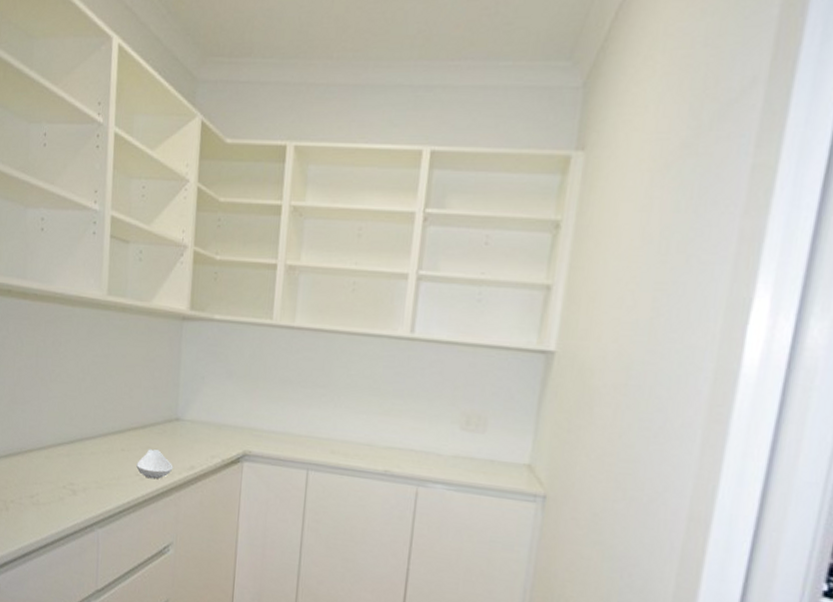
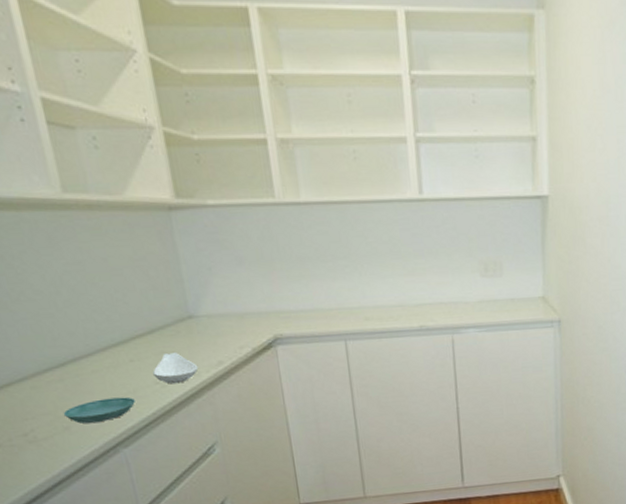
saucer: none [62,479,118,500] -> present [63,397,136,424]

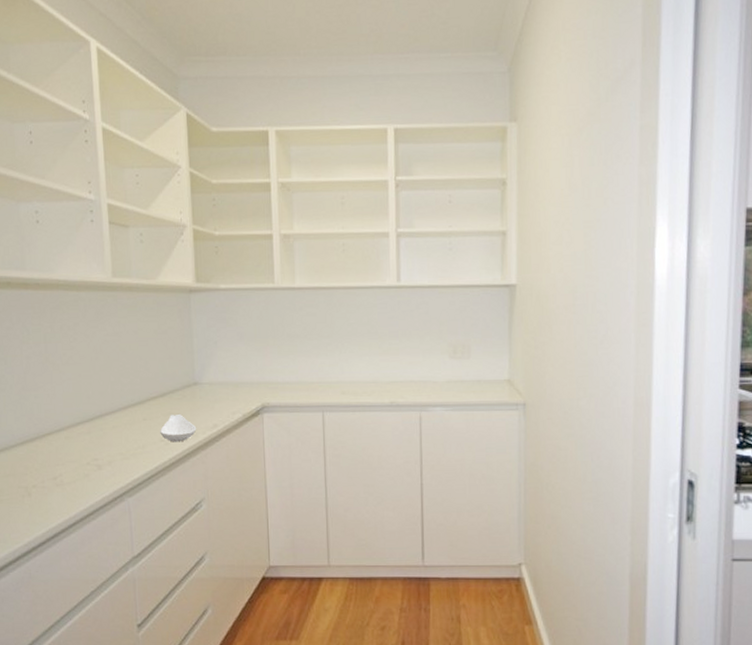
saucer: present [63,397,136,424] -> none [86,451,144,473]

